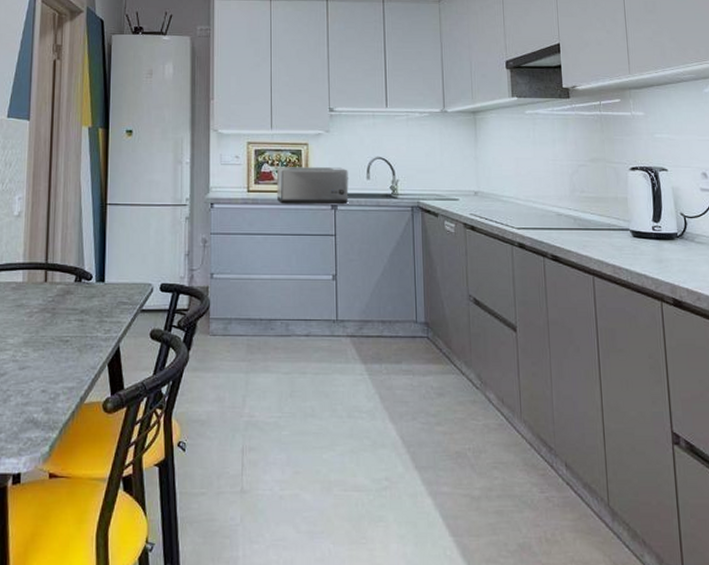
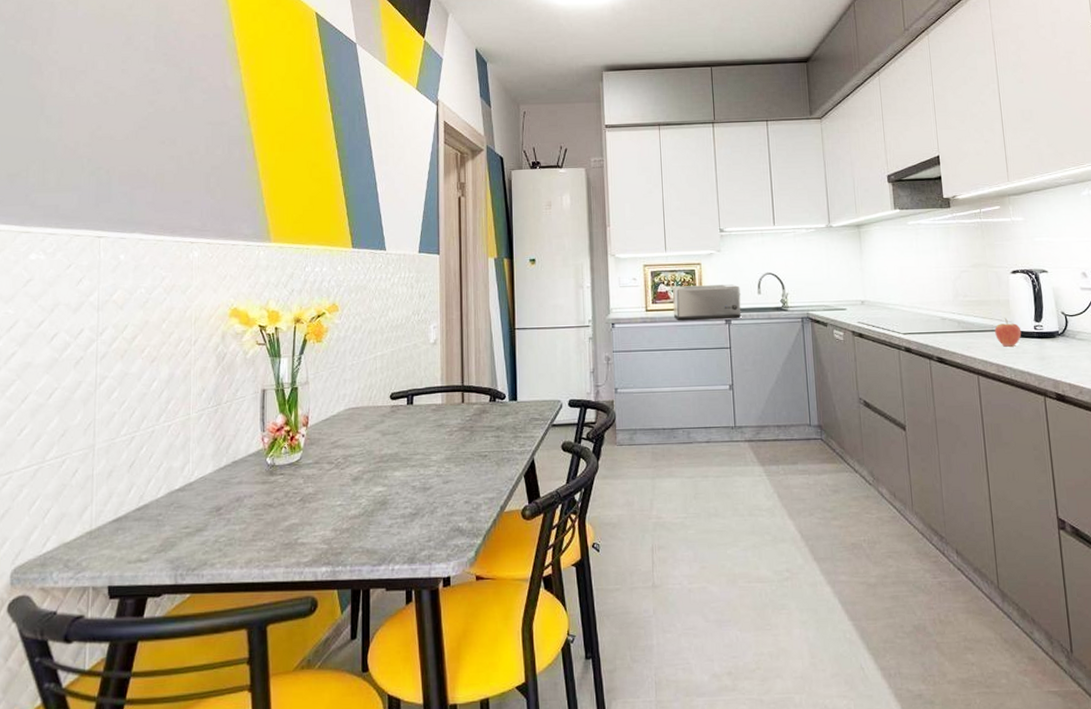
fruit: none [612,216,640,247] -> present [995,318,1022,347]

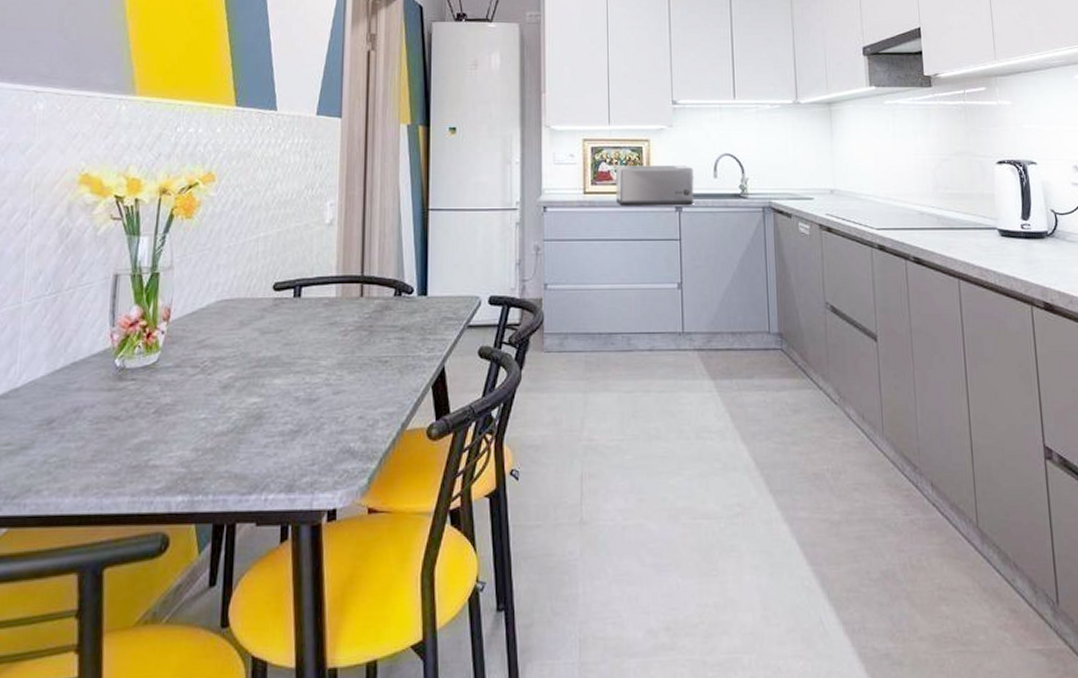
fruit: present [995,318,1022,347] -> none [978,214,1008,247]

